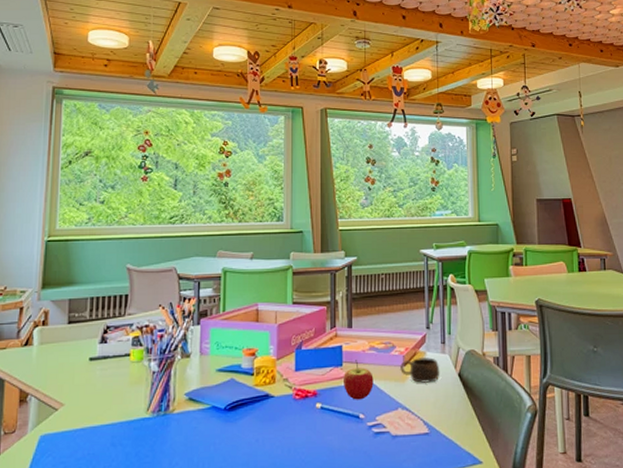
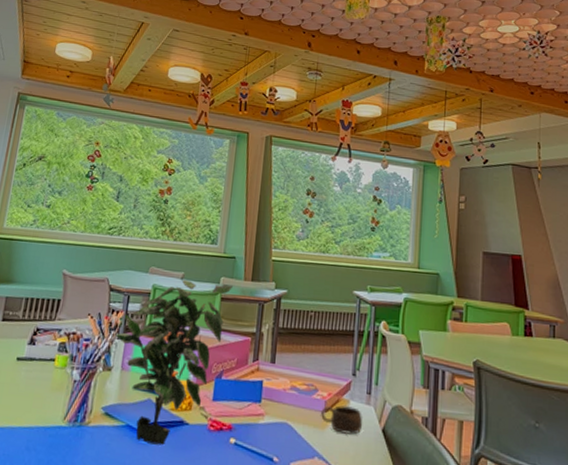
potted plant: none [190,259,304,421] -> present [115,280,234,446]
apple: present [344,360,374,400] -> none [260,398,292,442]

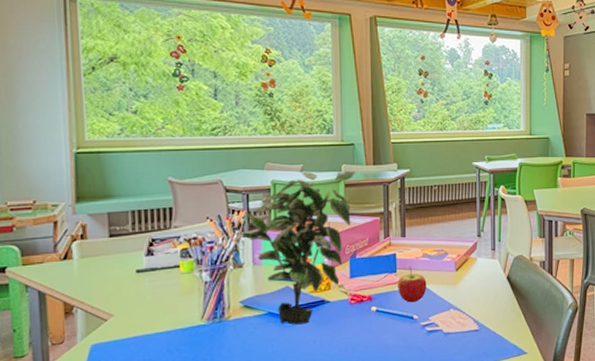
apple: none [260,398,292,442] -> present [398,266,427,303]
cup: present [320,405,363,435] -> none [451,262,490,286]

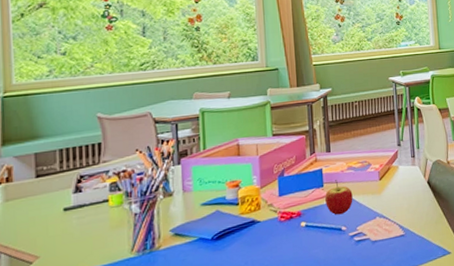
potted plant: present [240,171,356,325] -> none [170,94,281,249]

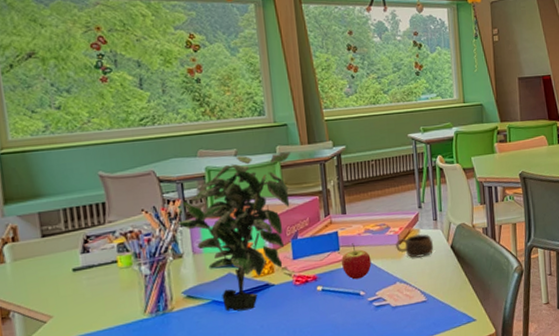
potted plant: none [170,94,281,249] -> present [177,151,291,312]
cup: none [375,170,412,193] -> present [395,233,434,258]

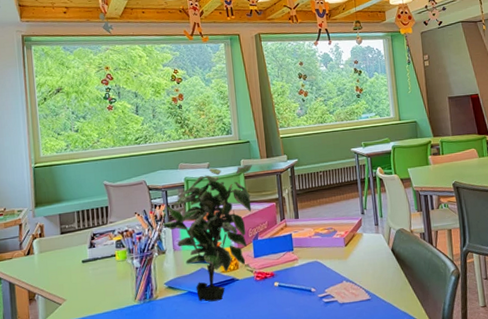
apple: present [341,243,372,280] -> none [295,244,321,277]
cup: present [395,233,434,258] -> none [341,237,376,259]

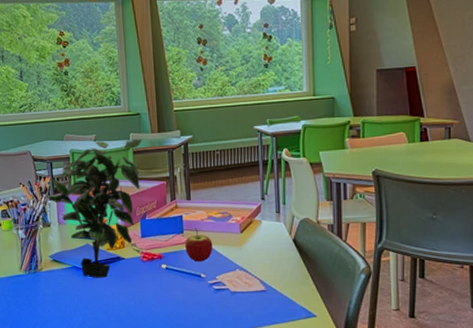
apple: none [295,244,321,277] -> present [185,228,213,262]

